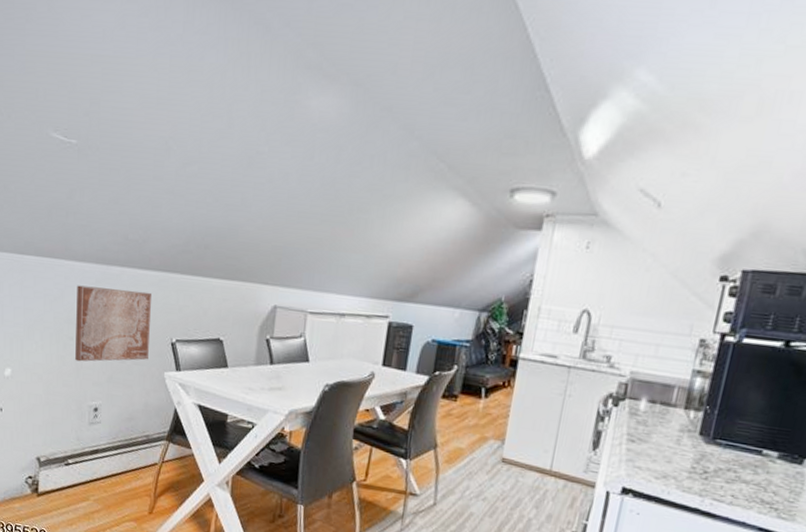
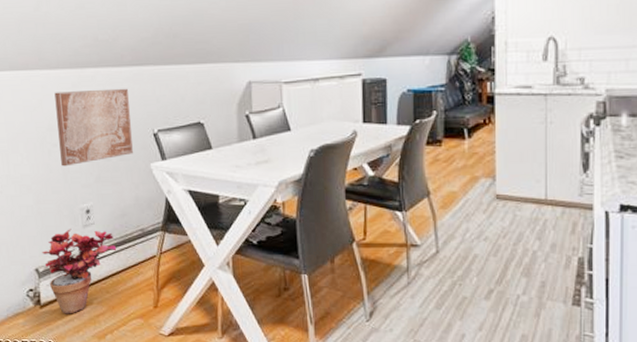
potted plant: none [45,423,120,507] -> present [42,229,117,314]

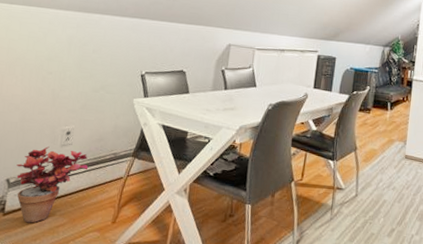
wall art: present [54,88,133,167] -> none [52,29,126,93]

